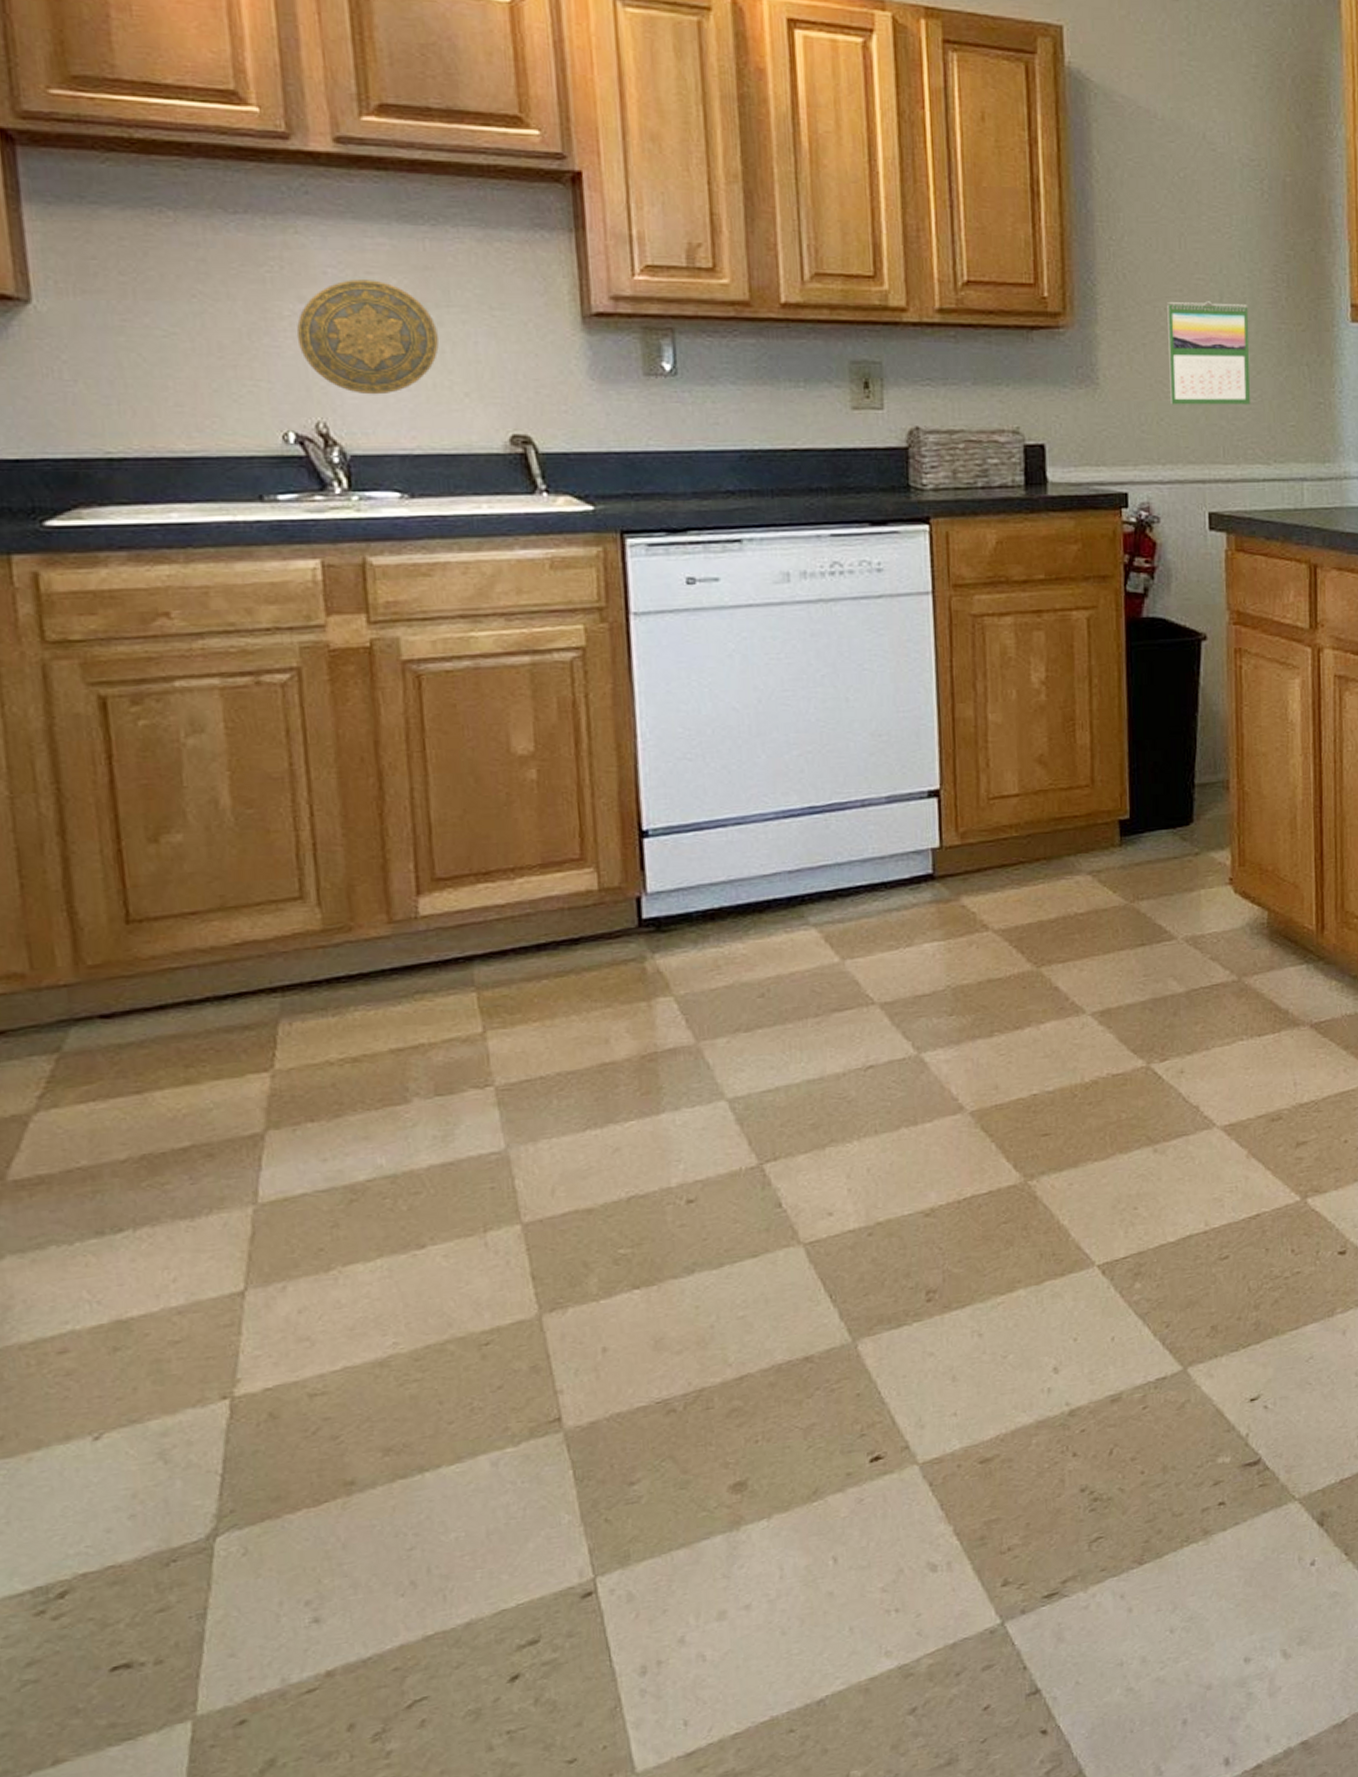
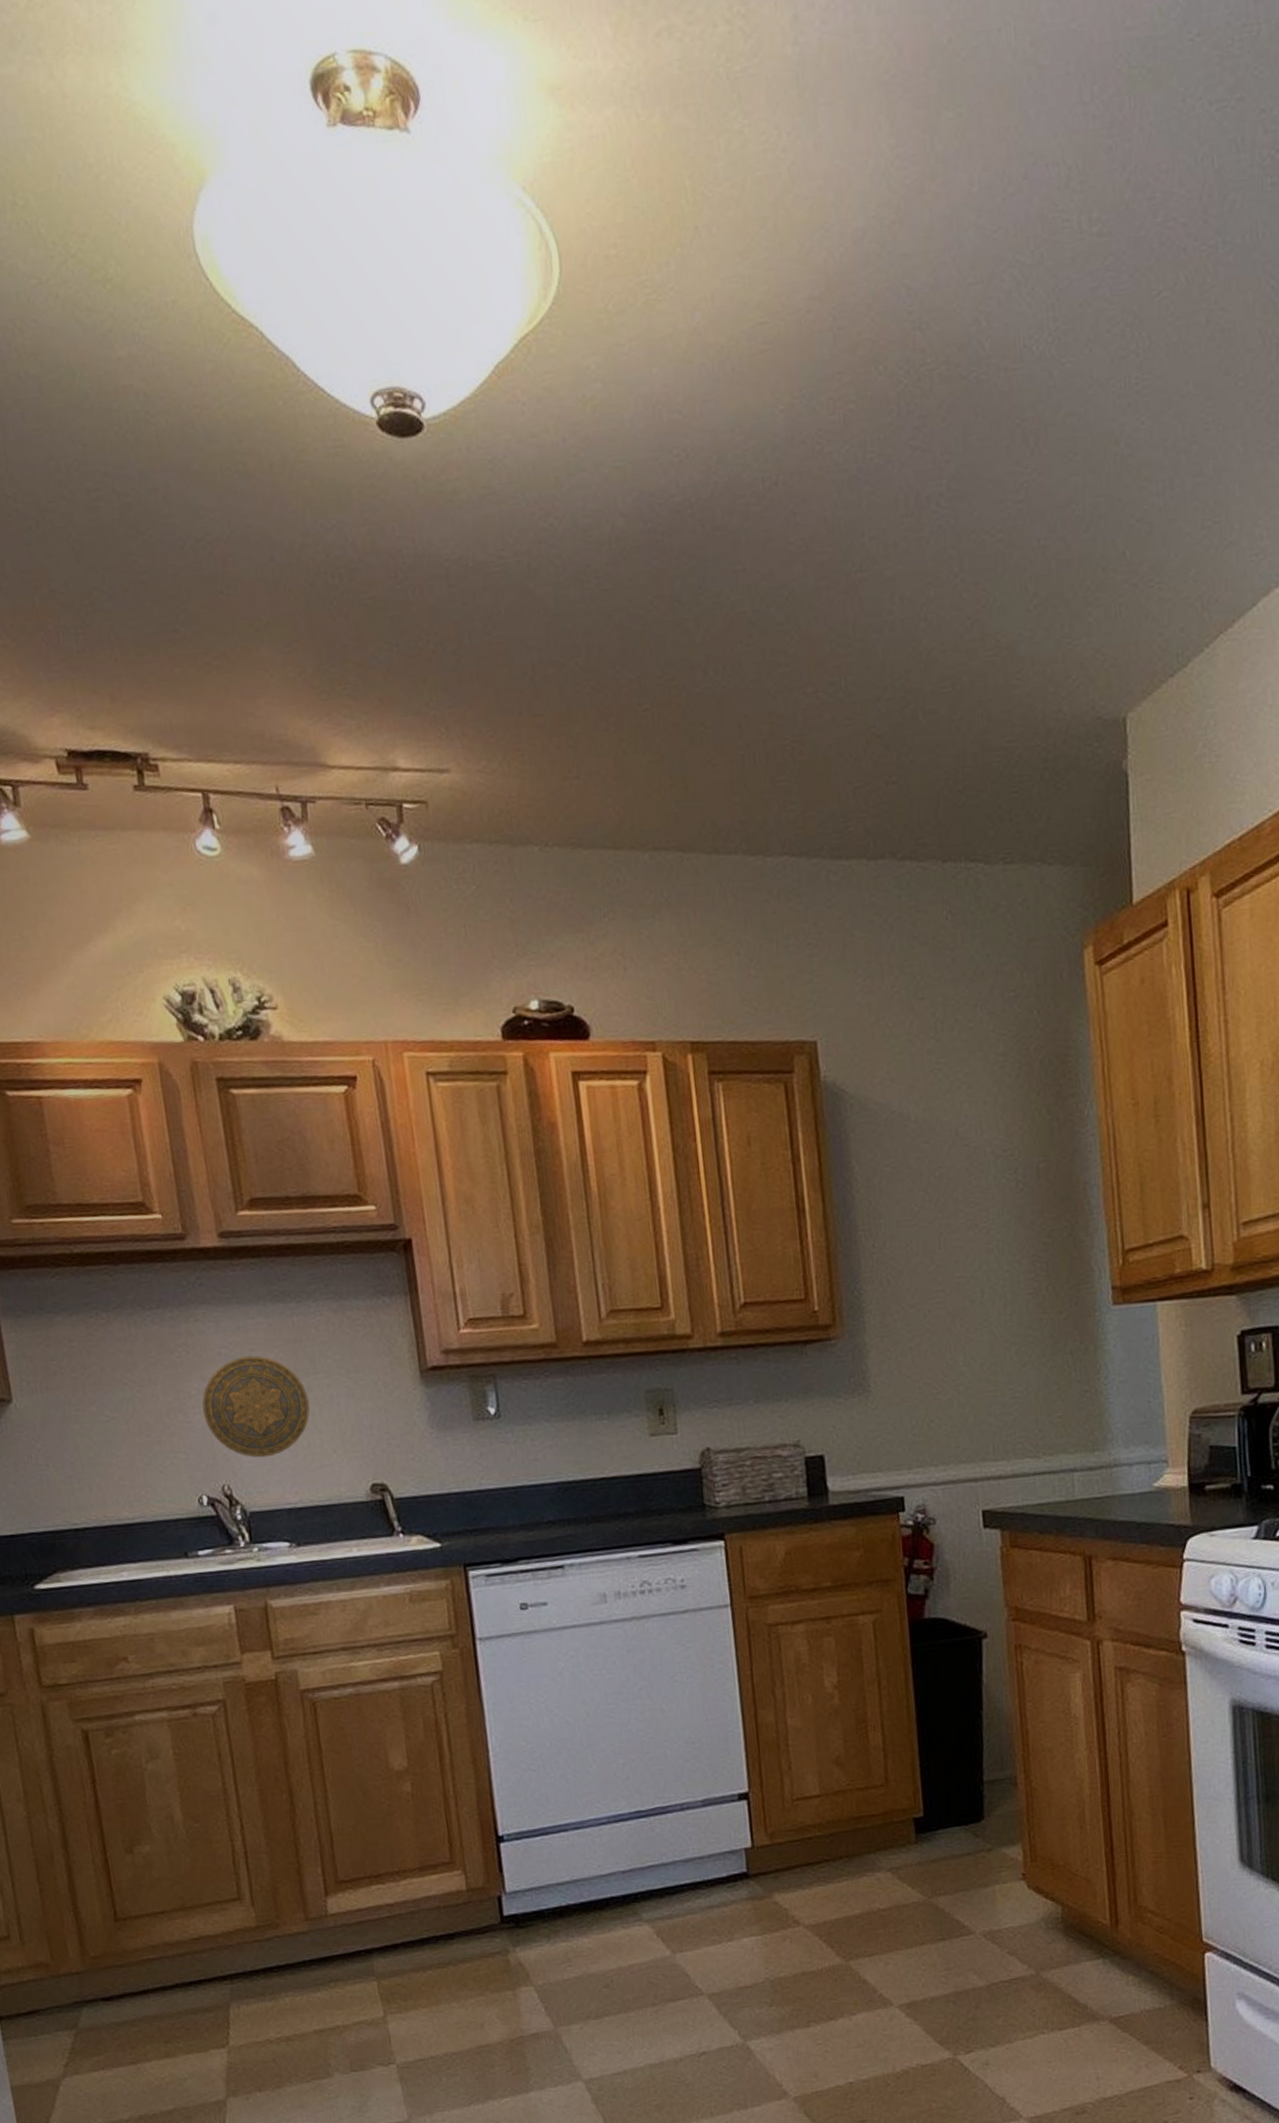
calendar: present [1167,301,1251,405] -> none [930,1298,1016,1406]

